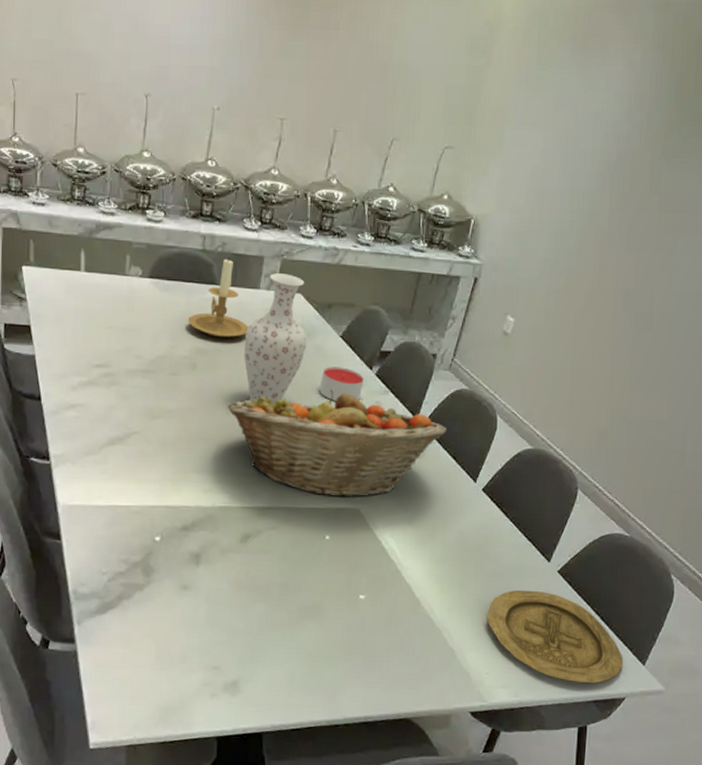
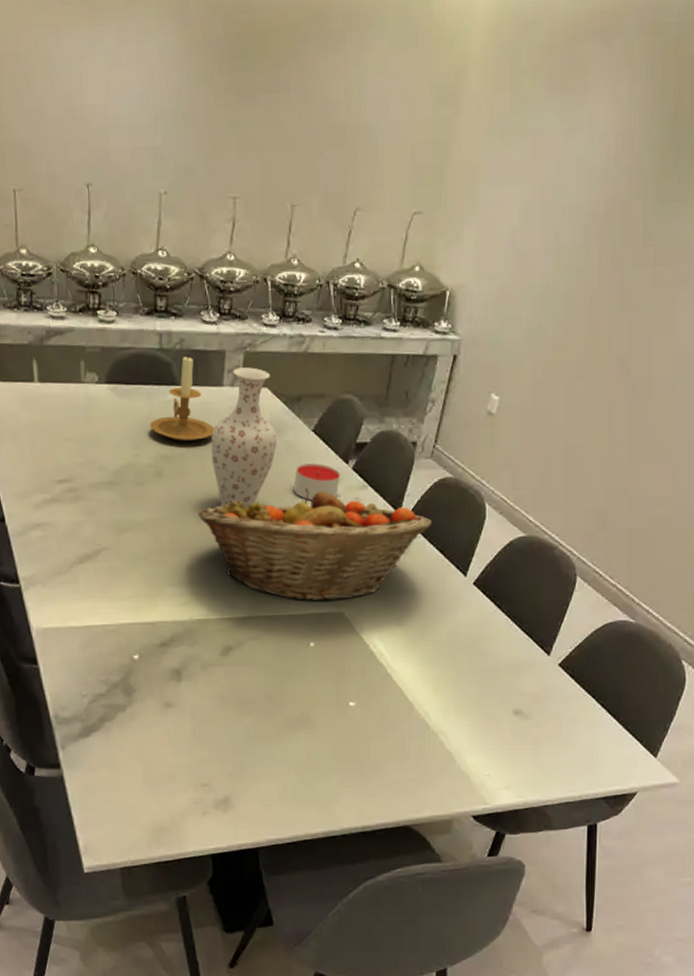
plate: present [486,590,623,684] -> none [485,687,633,780]

